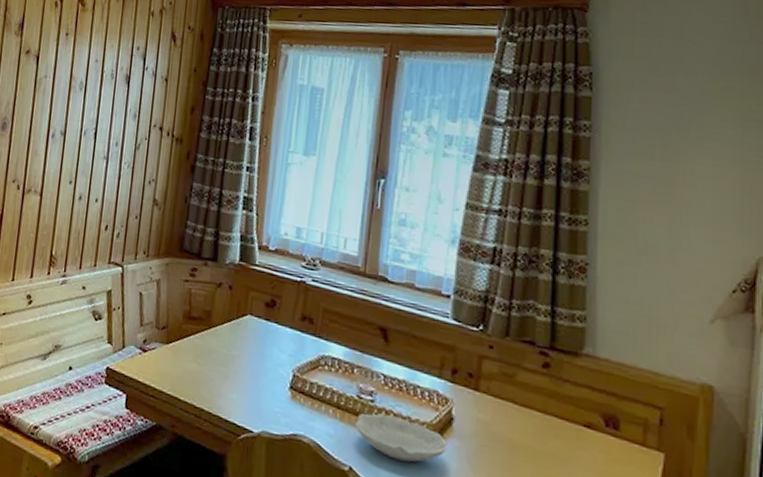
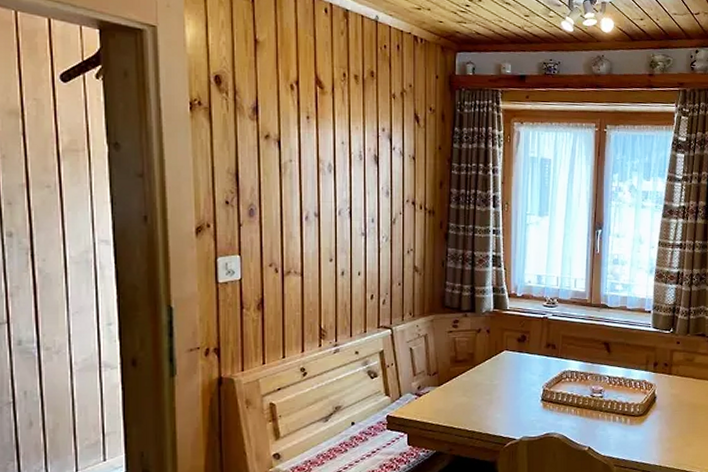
bowl: present [354,413,448,463] -> none [590,404,653,434]

